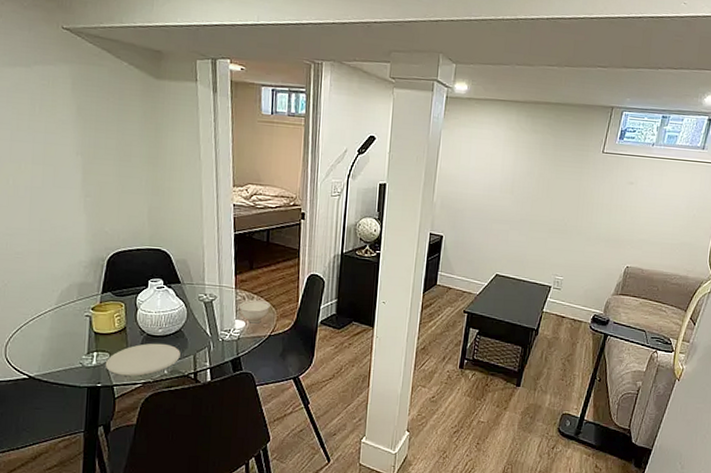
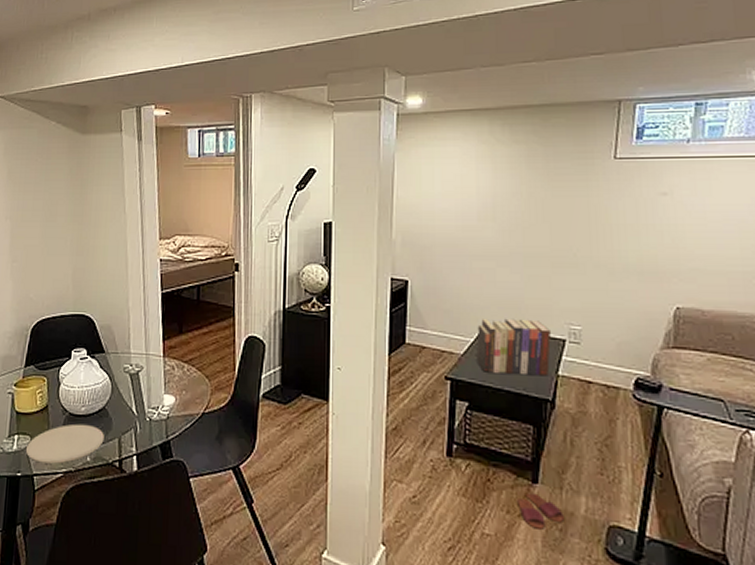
bowl: present [239,299,270,324] -> none [167,369,203,399]
books: none [487,269,542,312] -> present [476,318,551,377]
slippers: none [505,393,534,417] -> present [517,492,564,530]

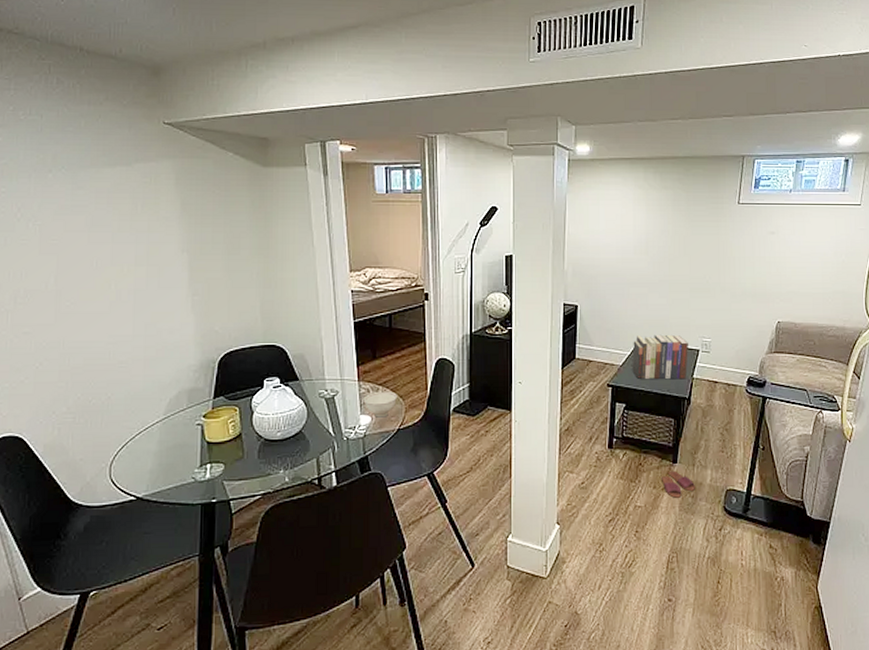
plate: present [25,424,104,464] -> none [219,448,302,488]
bowl: none [167,369,203,399] -> present [363,391,397,418]

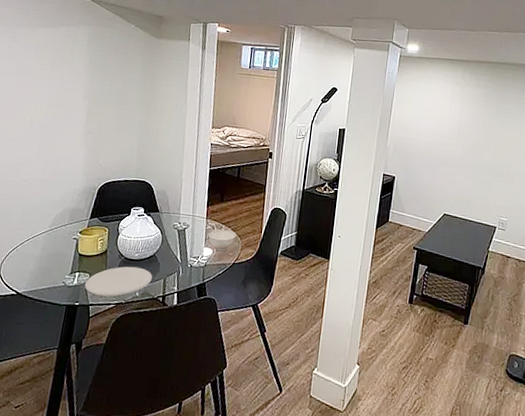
plate: none [219,448,302,488] -> present [84,266,153,297]
books: present [632,334,688,380] -> none [436,208,487,251]
slippers: present [662,470,695,498] -> none [453,330,482,356]

